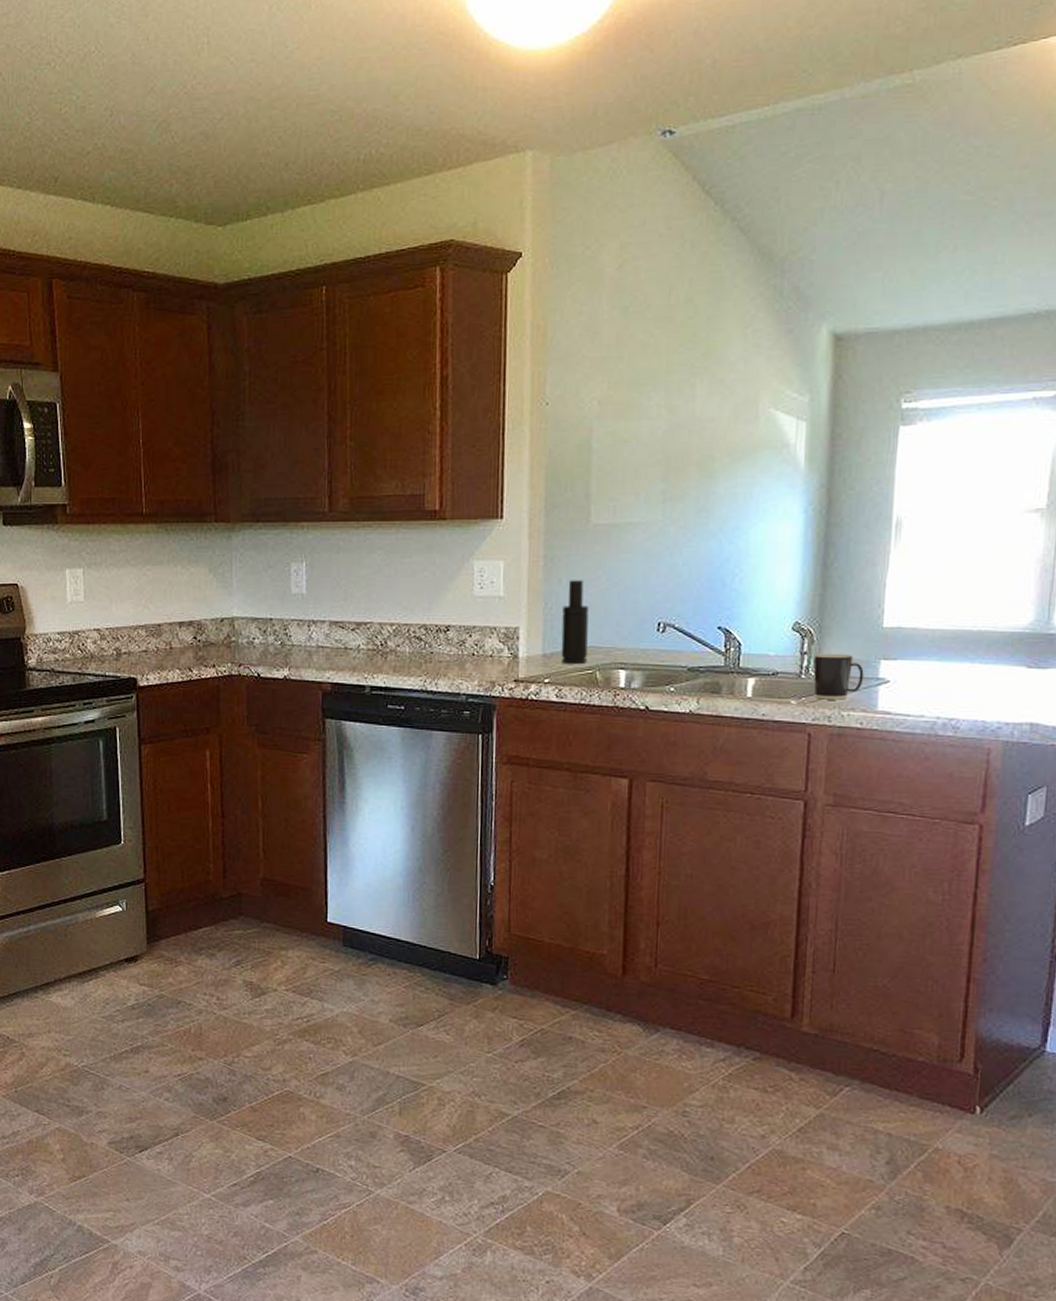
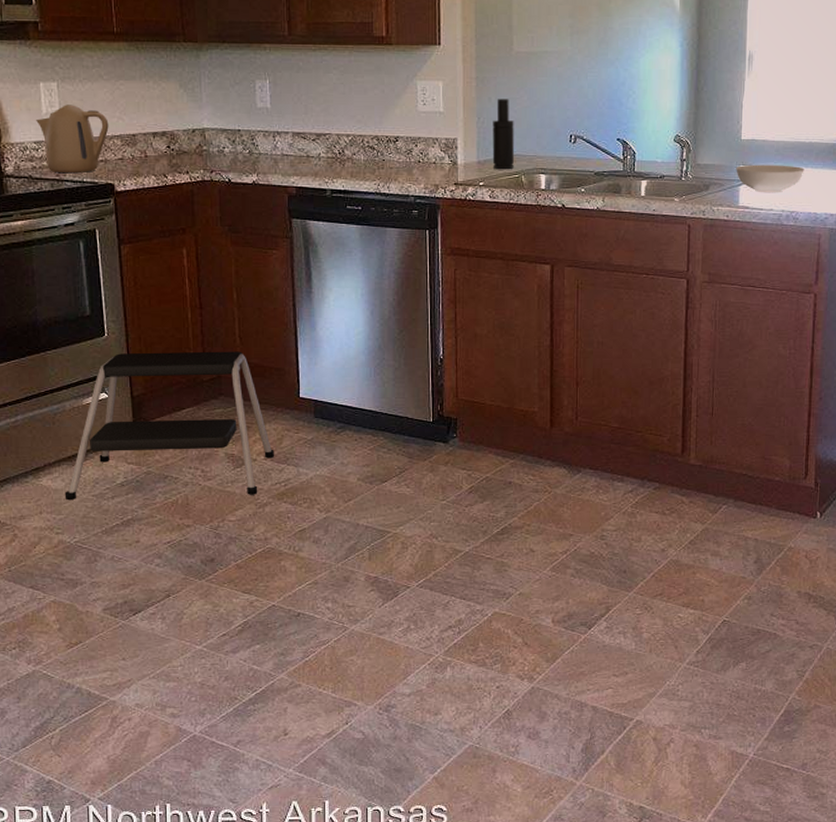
kettle: none [61,592,134,667] -> present [36,105,109,174]
step stool: none [74,863,298,1030] -> present [64,351,275,501]
mug: present [813,653,864,700] -> none [690,160,728,198]
bowl: none [874,659,970,696] -> present [736,164,804,193]

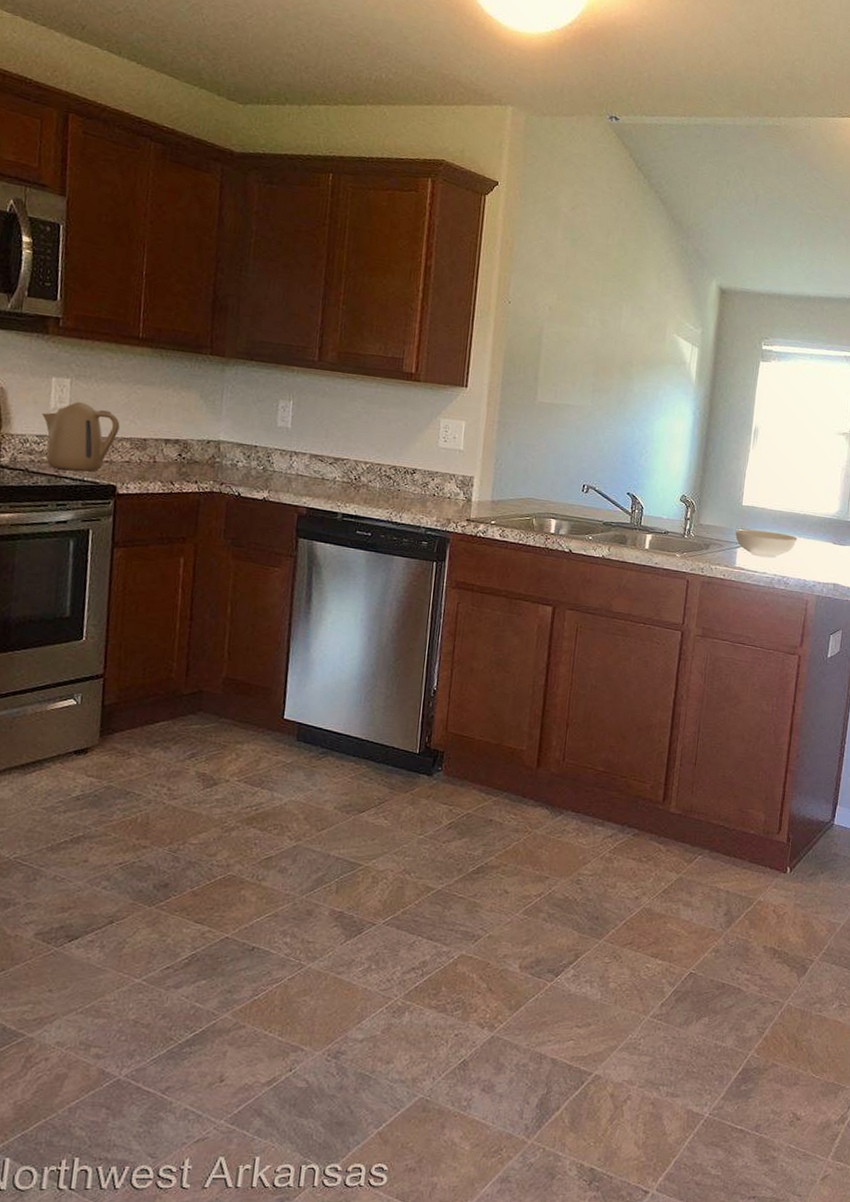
step stool: present [64,351,275,501] -> none [10,659,250,818]
soap dispenser: present [492,98,515,169] -> none [505,443,531,511]

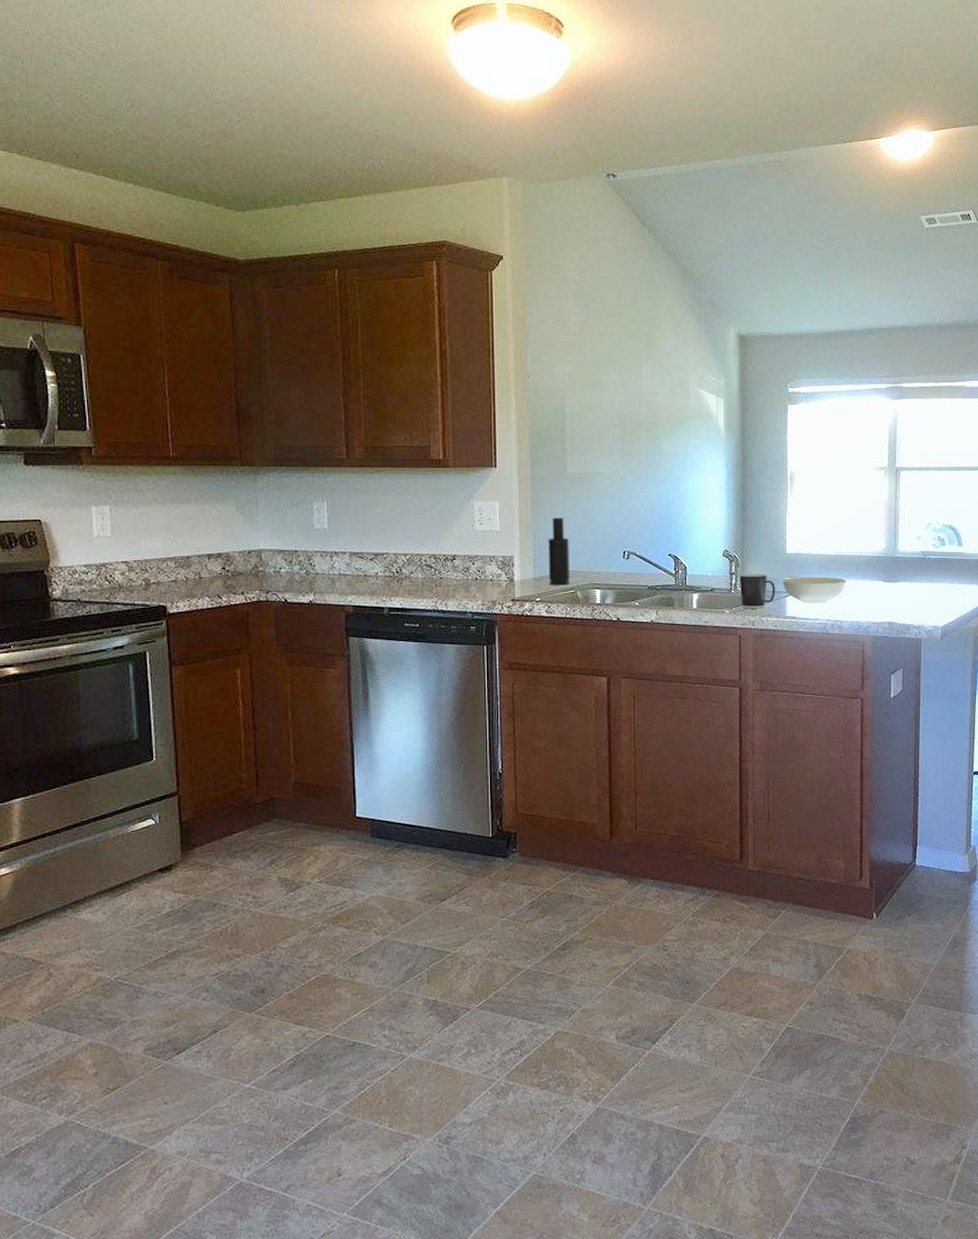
kettle: present [42,402,120,472] -> none [87,528,162,596]
soap dispenser: none [505,443,531,511] -> present [548,517,571,585]
mug: none [693,520,728,557] -> present [739,573,775,609]

